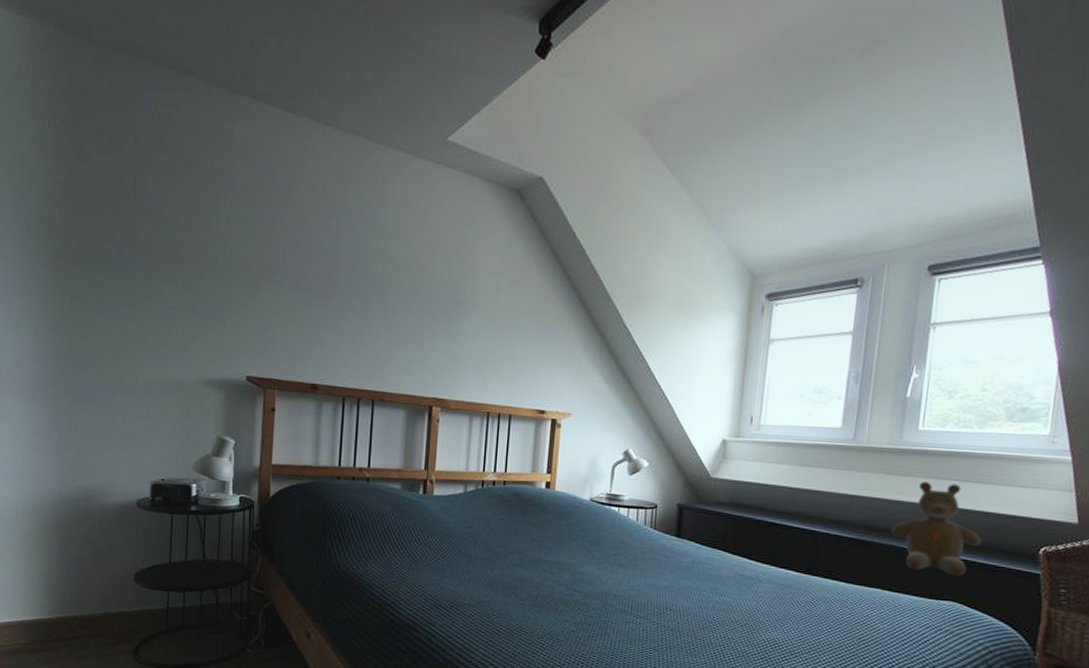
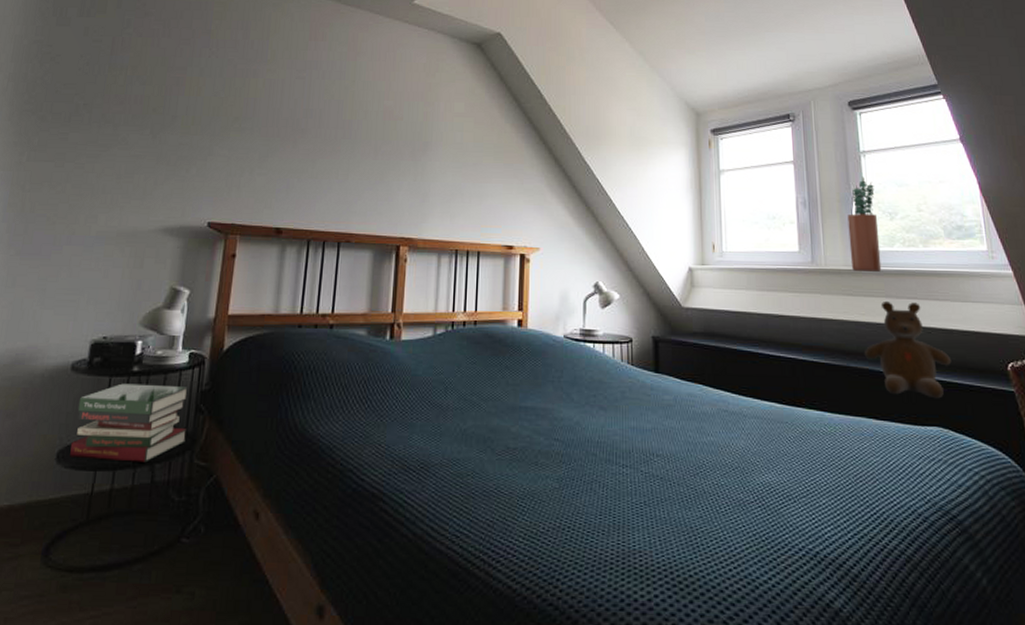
books: none [145,520,243,587] -> present [70,383,188,463]
vase: none [895,351,938,453] -> present [847,176,882,273]

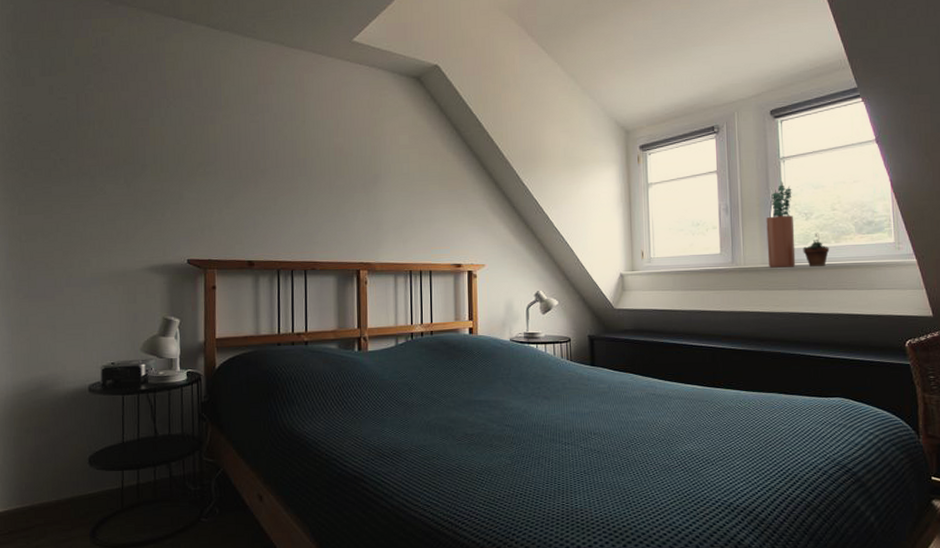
books: present [70,383,188,463] -> none [99,399,194,462]
stuffed bear: present [865,302,952,399] -> none [778,293,855,374]
succulent plant: none [888,235,918,274] -> present [803,233,830,268]

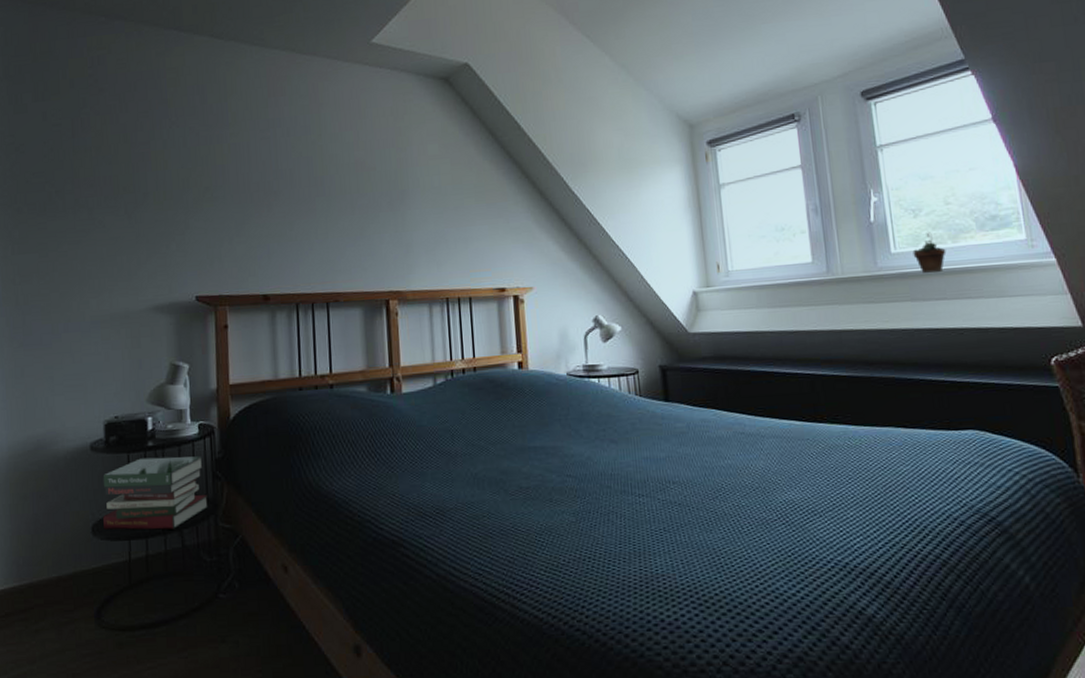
books: none [99,399,194,462] -> present [102,456,208,530]
vase: present [766,181,796,269] -> none [865,173,906,277]

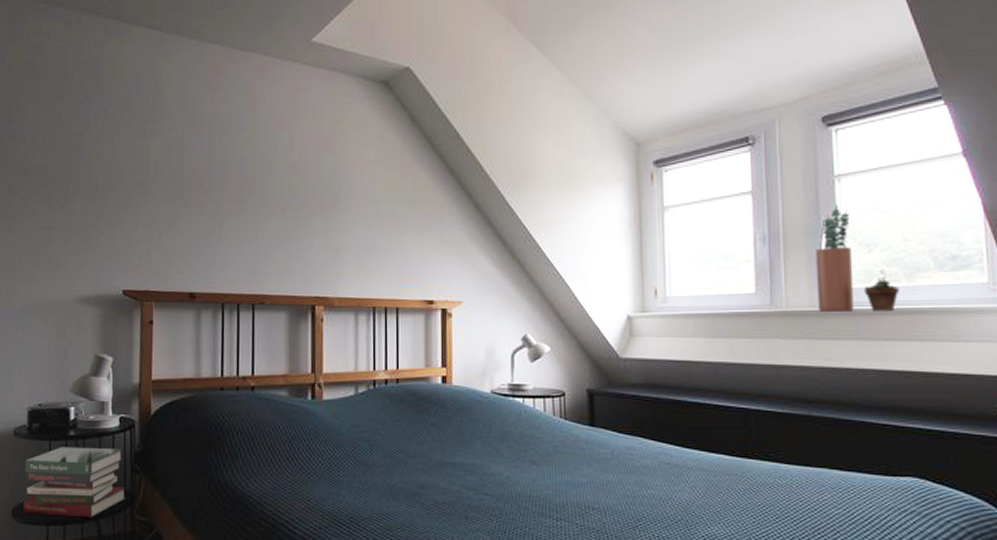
vase: none [865,173,906,277] -> present [815,204,855,313]

